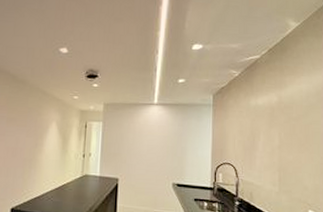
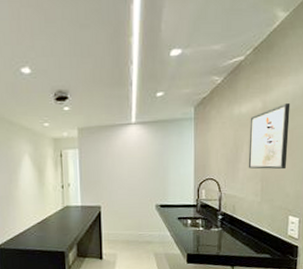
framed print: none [265,100,305,162] -> present [248,103,291,170]

